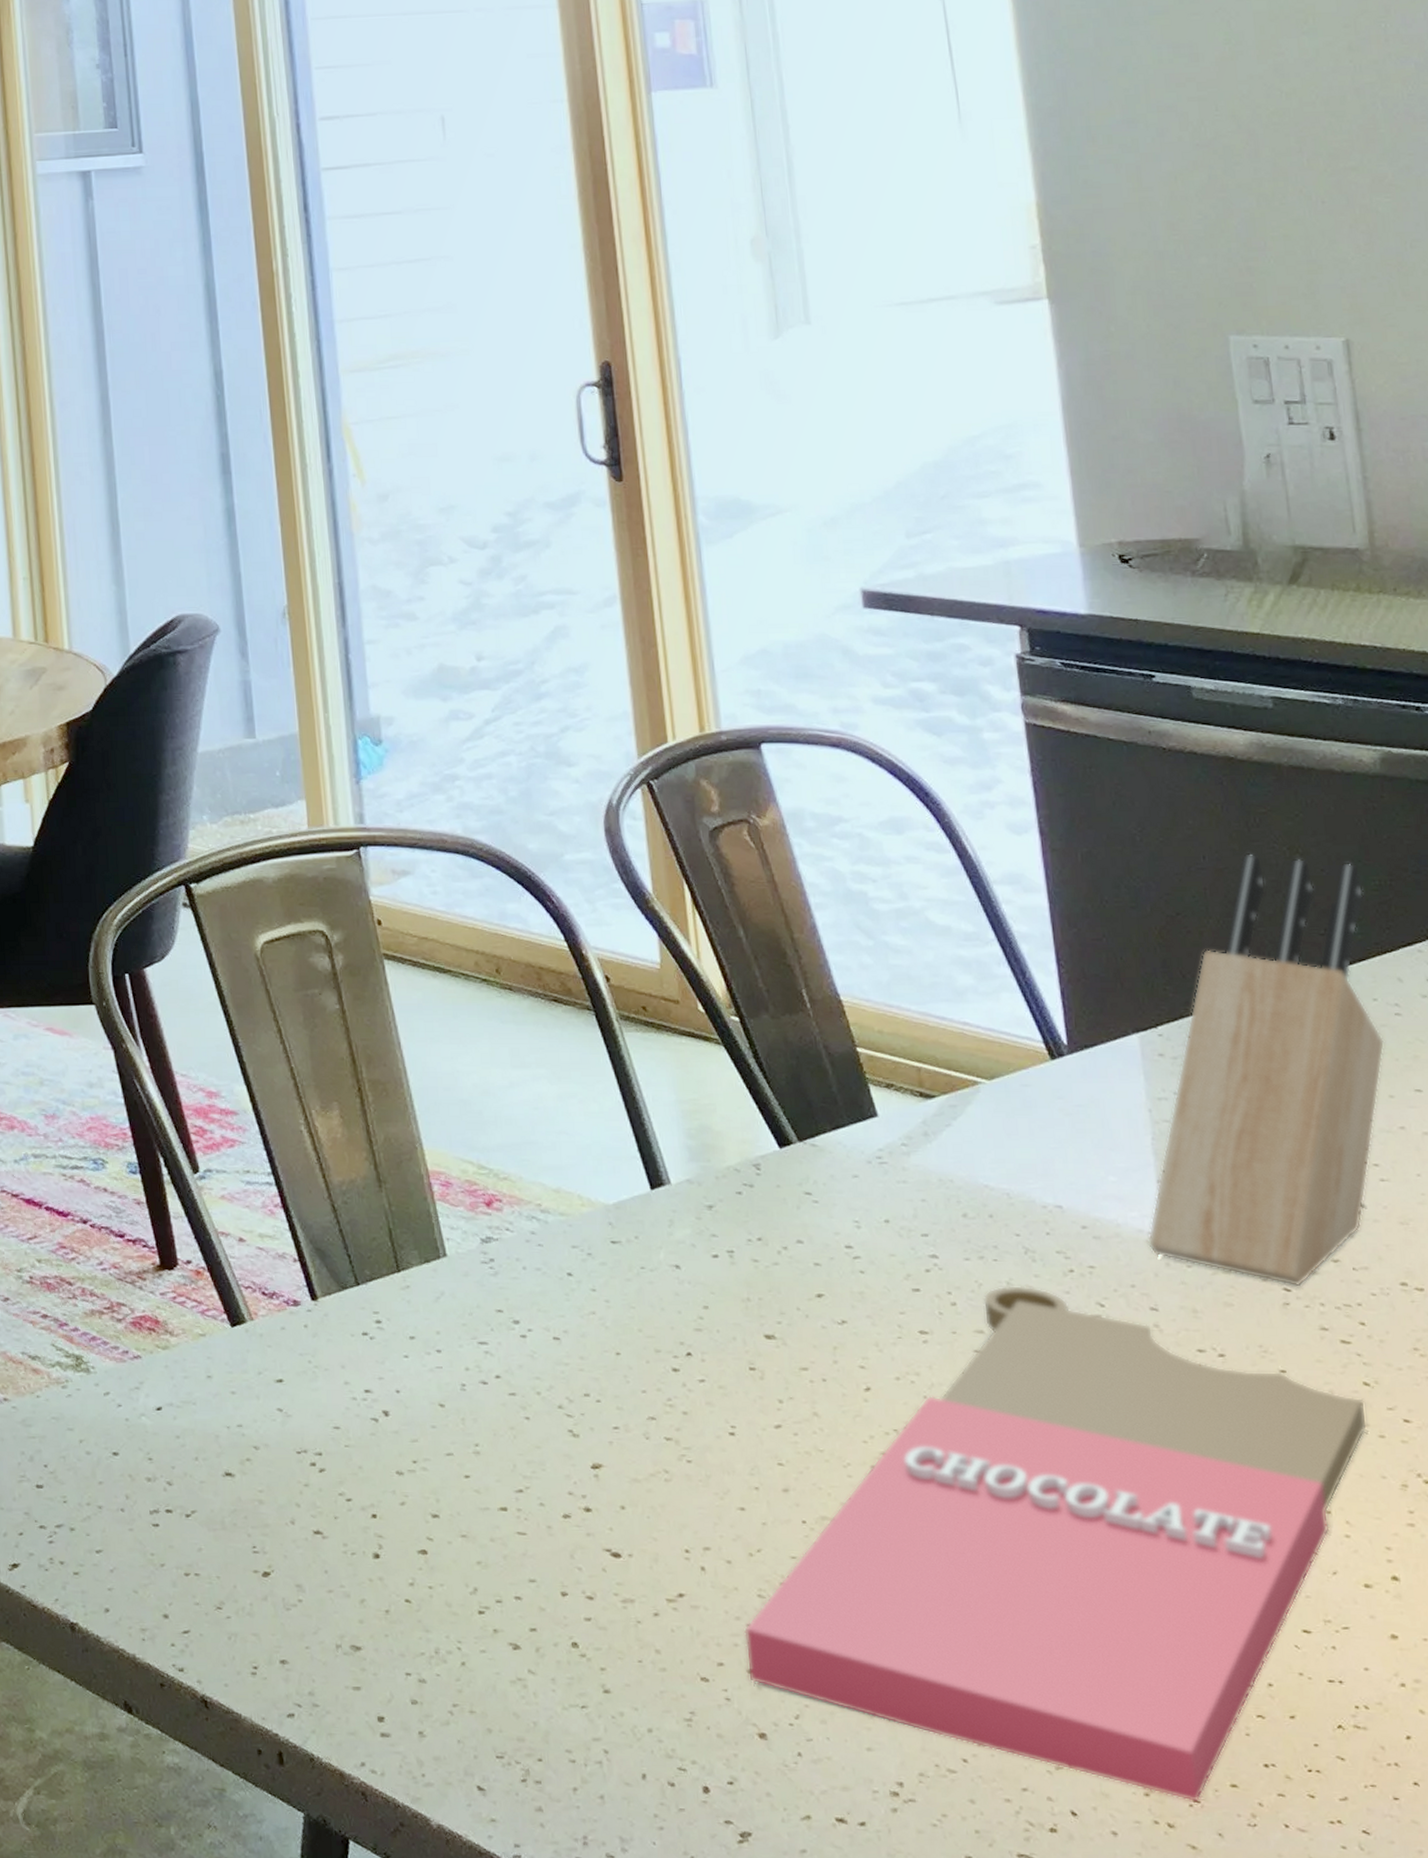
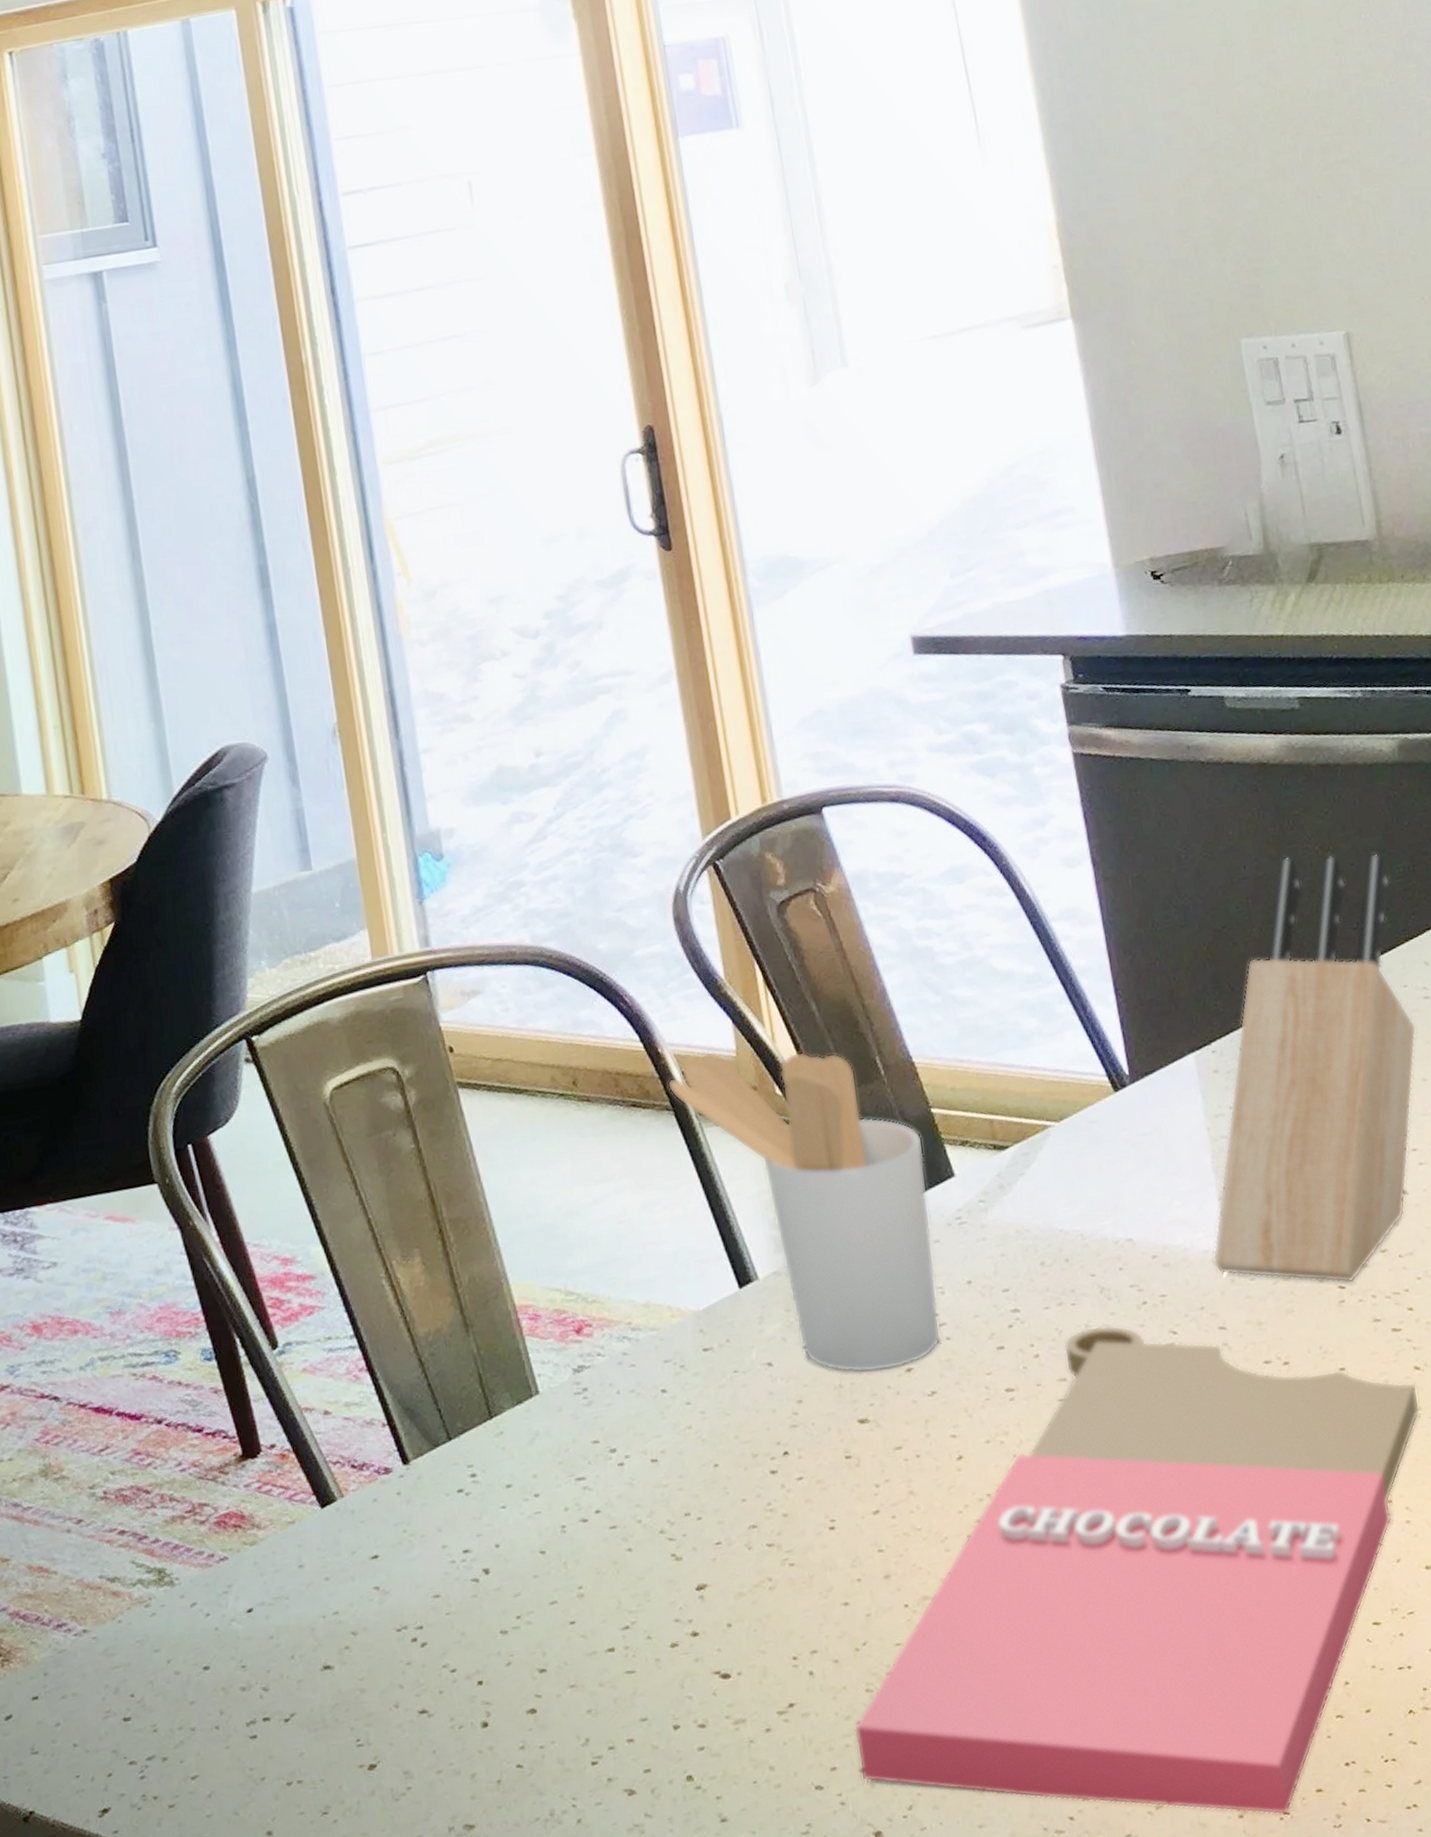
utensil holder: none [589,960,855,1292] -> present [667,1051,941,1373]

